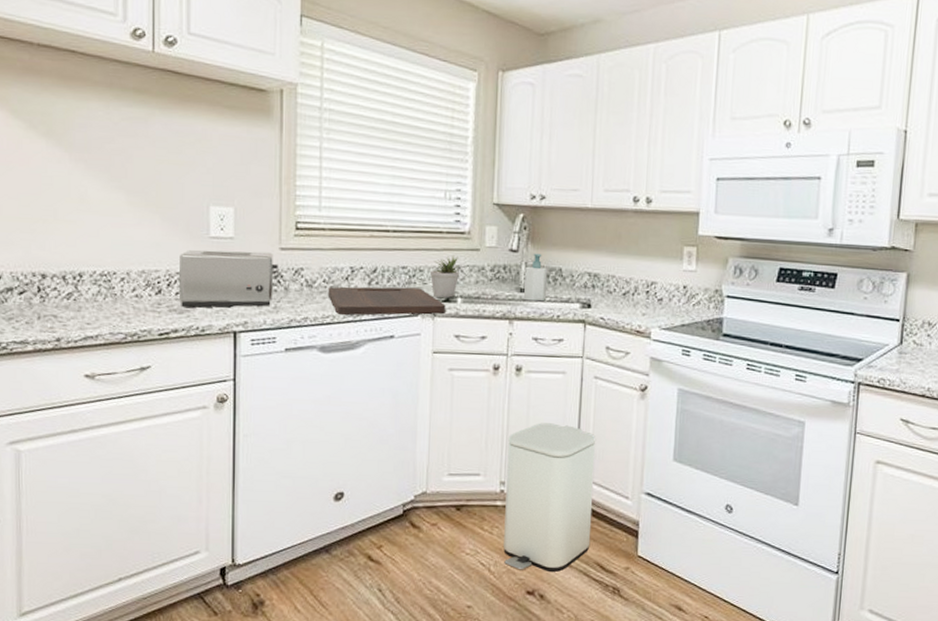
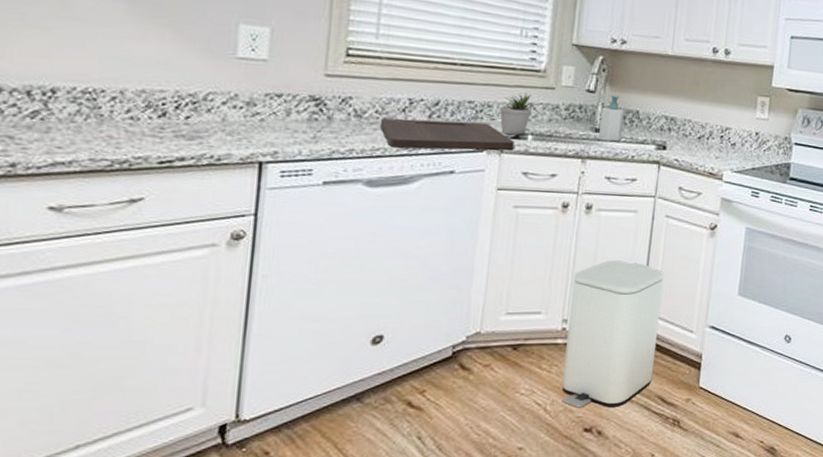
toaster: present [180,249,278,308] -> none [190,70,322,137]

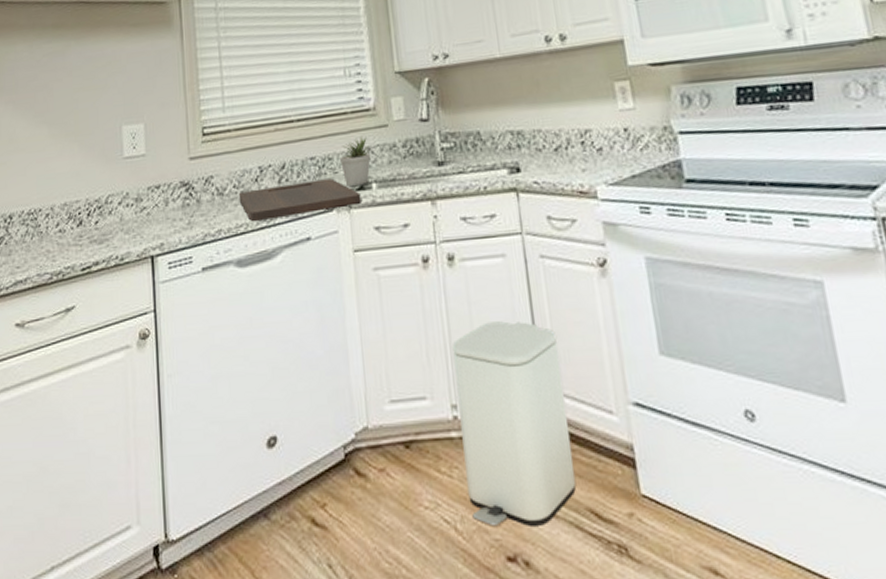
soap bottle: present [599,95,624,143] -> none [440,118,468,176]

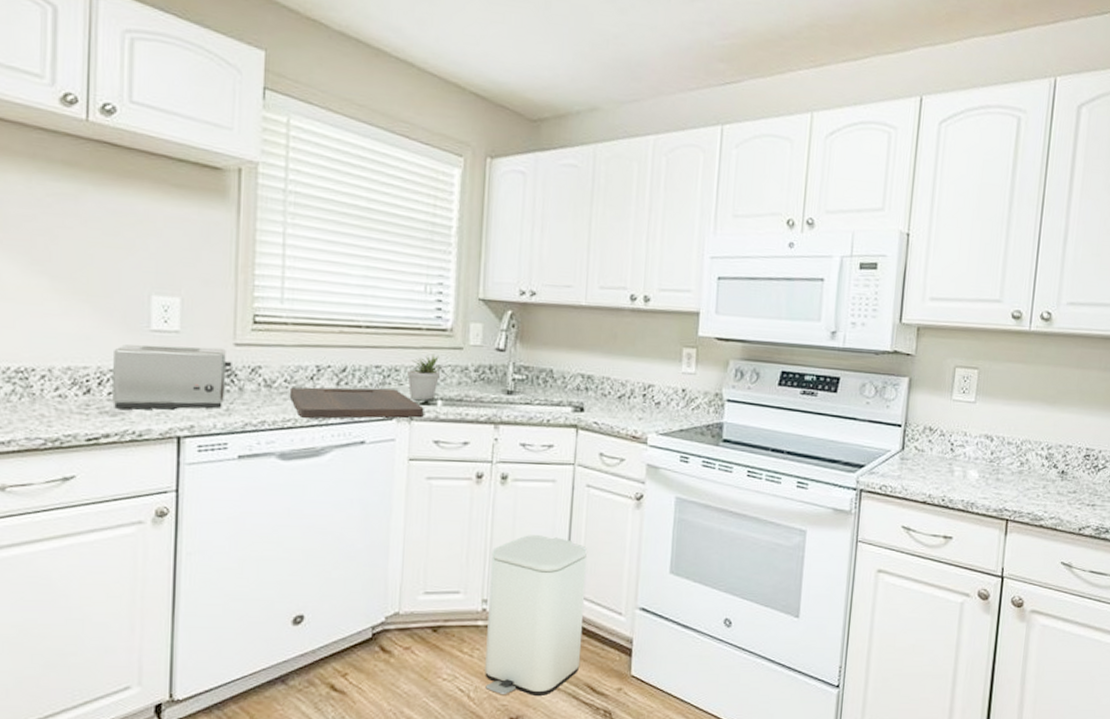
toaster: none [97,164,189,236] -> present [112,344,232,410]

